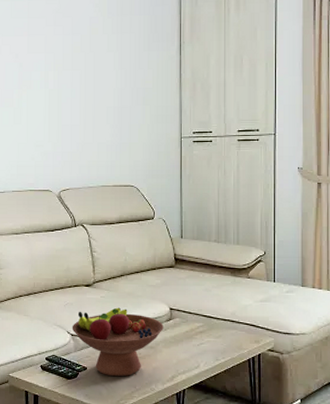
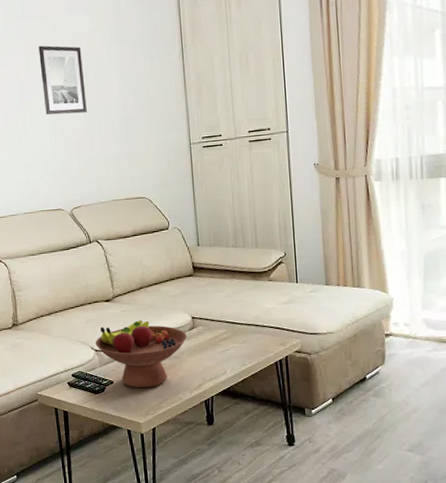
wall art: none [40,28,83,98] -> present [38,45,87,115]

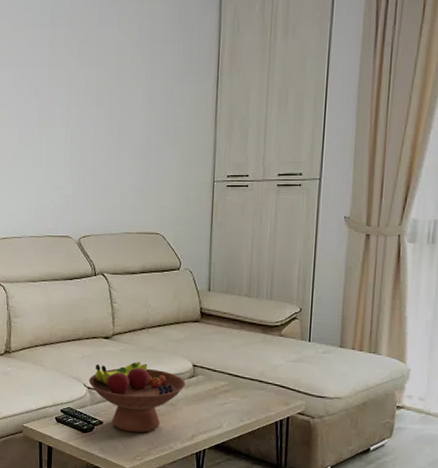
wall art: present [38,45,87,115] -> none [63,59,109,136]

